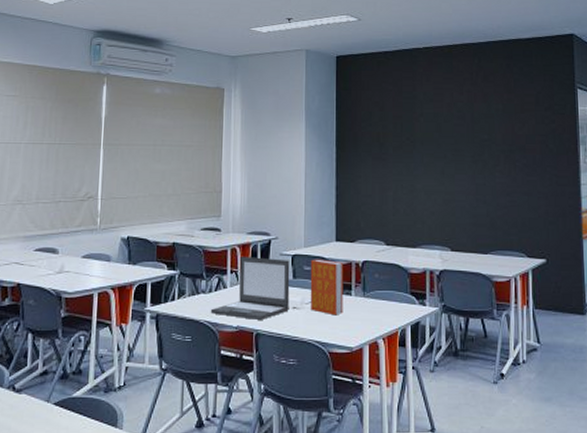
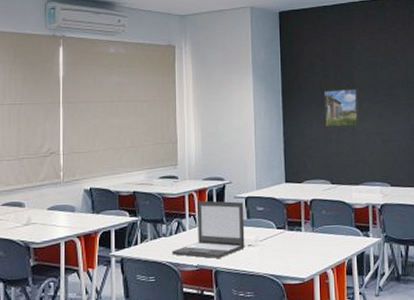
book: present [310,259,344,316] -> none [262,199,295,251]
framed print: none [381,141,419,183] -> present [323,88,359,127]

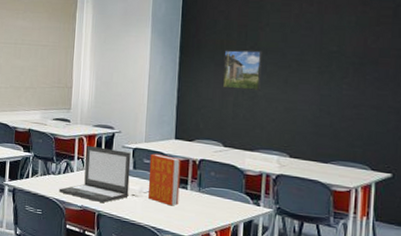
book: none [262,199,295,251] -> present [148,153,181,206]

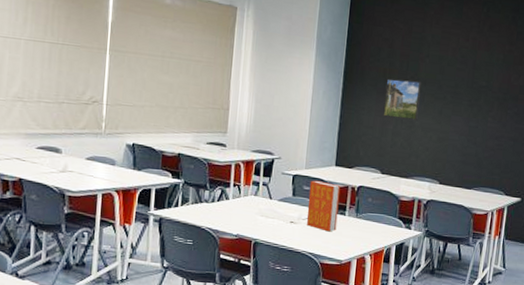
laptop: present [58,145,131,203] -> none [212,171,291,231]

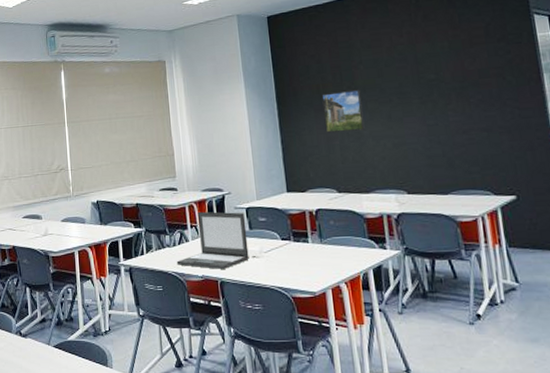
laptop: none [212,171,291,231] -> present [176,211,249,269]
book: present [306,180,341,232] -> none [264,210,302,263]

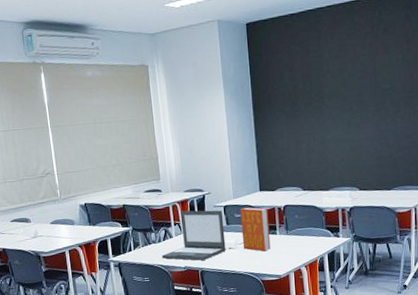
book: none [264,210,302,263] -> present [240,207,271,252]
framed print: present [321,89,365,133] -> none [293,97,328,137]

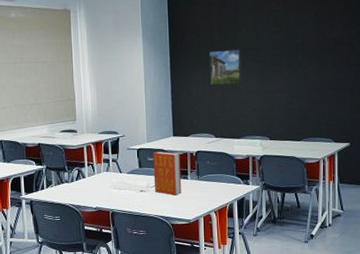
laptop: present [161,210,226,261] -> none [73,151,138,202]
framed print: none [293,97,328,137] -> present [208,49,242,86]

